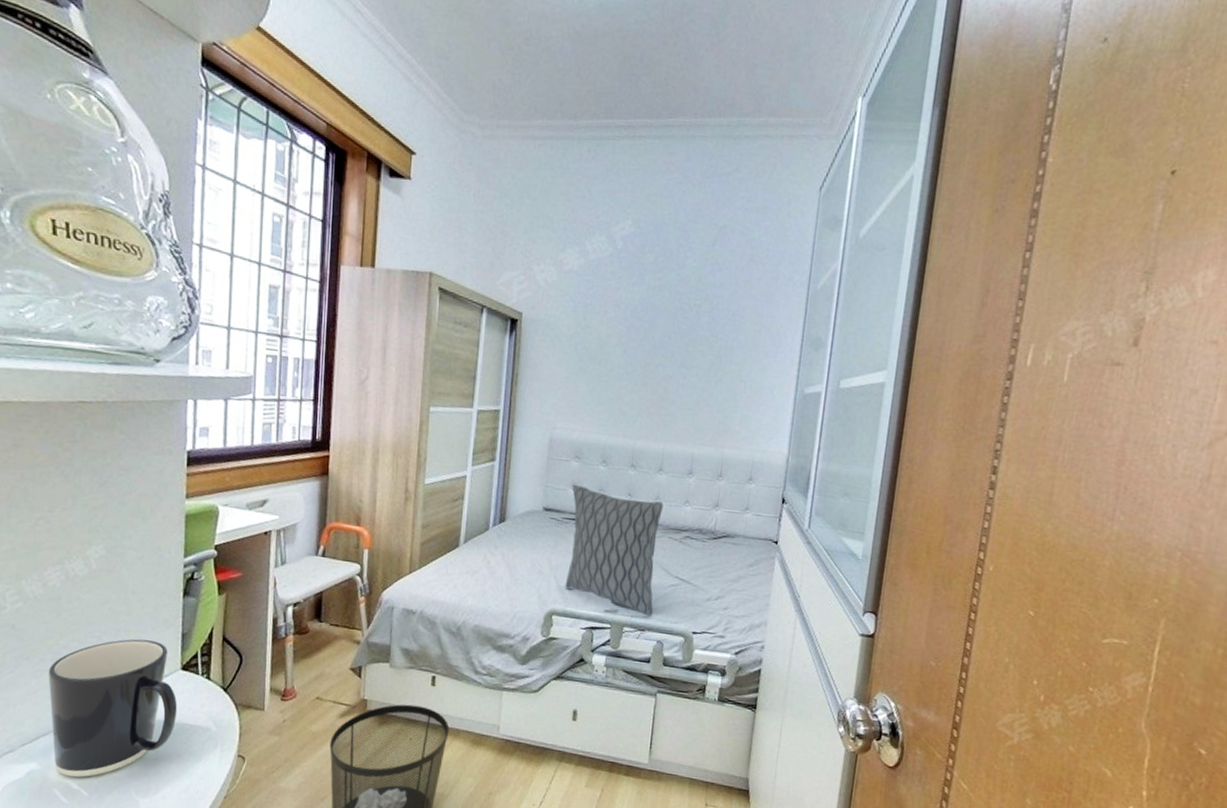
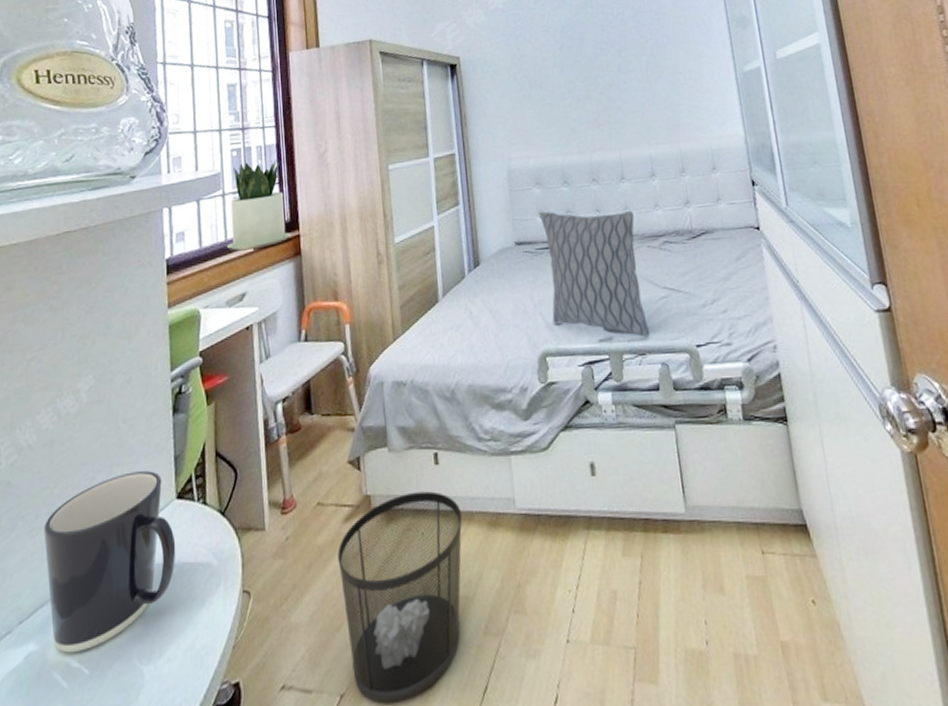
planter: none [251,371,321,461] -> present [226,159,292,252]

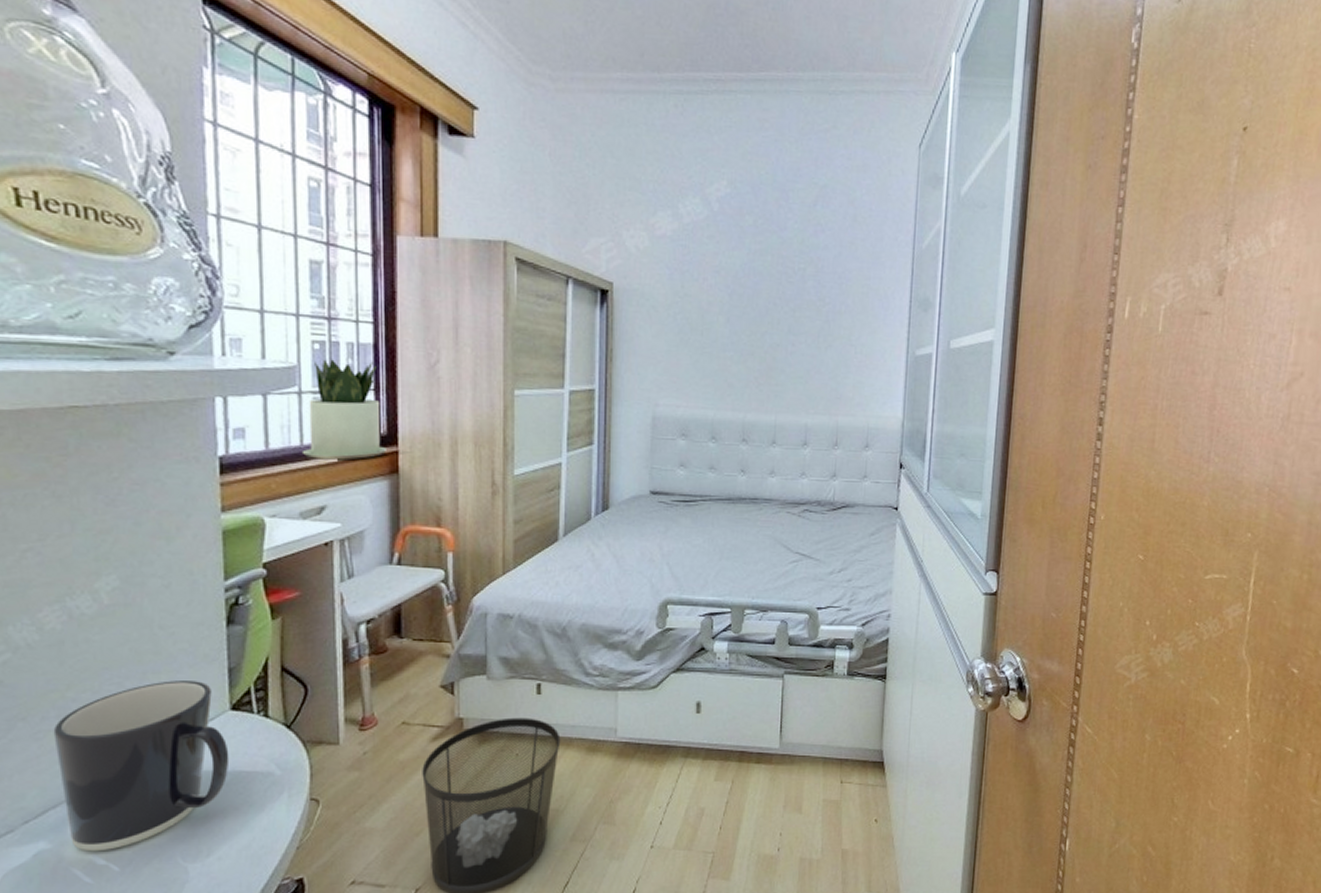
pillow: present [539,211,651,338] -> none [679,464,779,596]

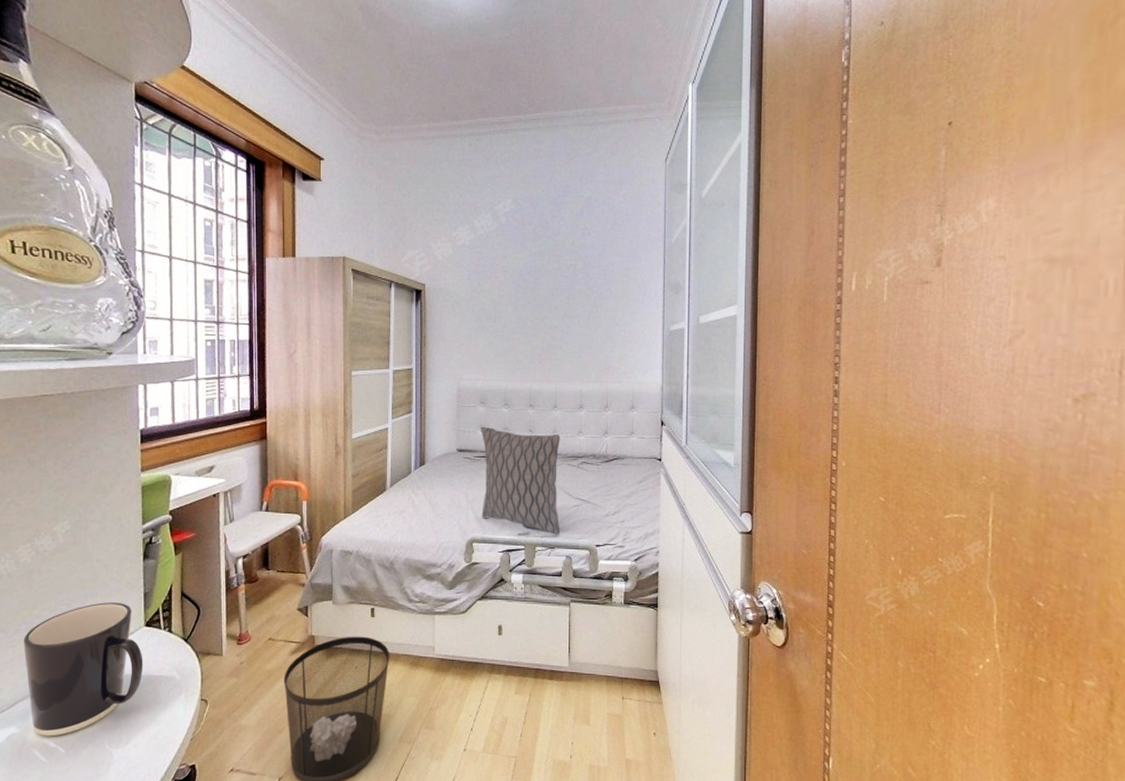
planter: present [301,359,388,460] -> none [197,353,259,430]
pillow: none [679,464,779,596] -> present [480,426,561,535]

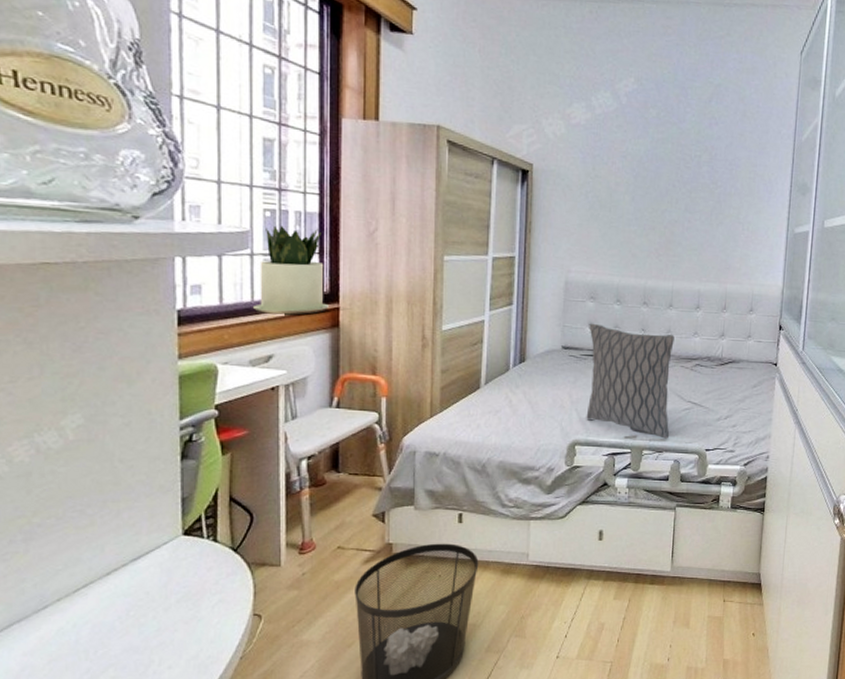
mug: present [23,602,144,737] -> none [19,508,181,661]
planter: none [197,353,259,430] -> present [252,225,330,315]

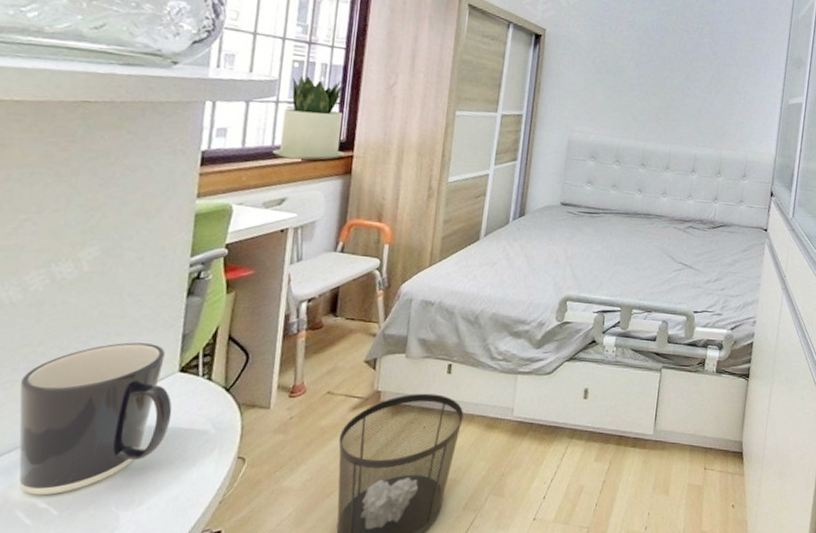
mug: none [19,508,181,661] -> present [18,342,172,495]
pillow: present [586,323,675,439] -> none [579,181,669,299]

